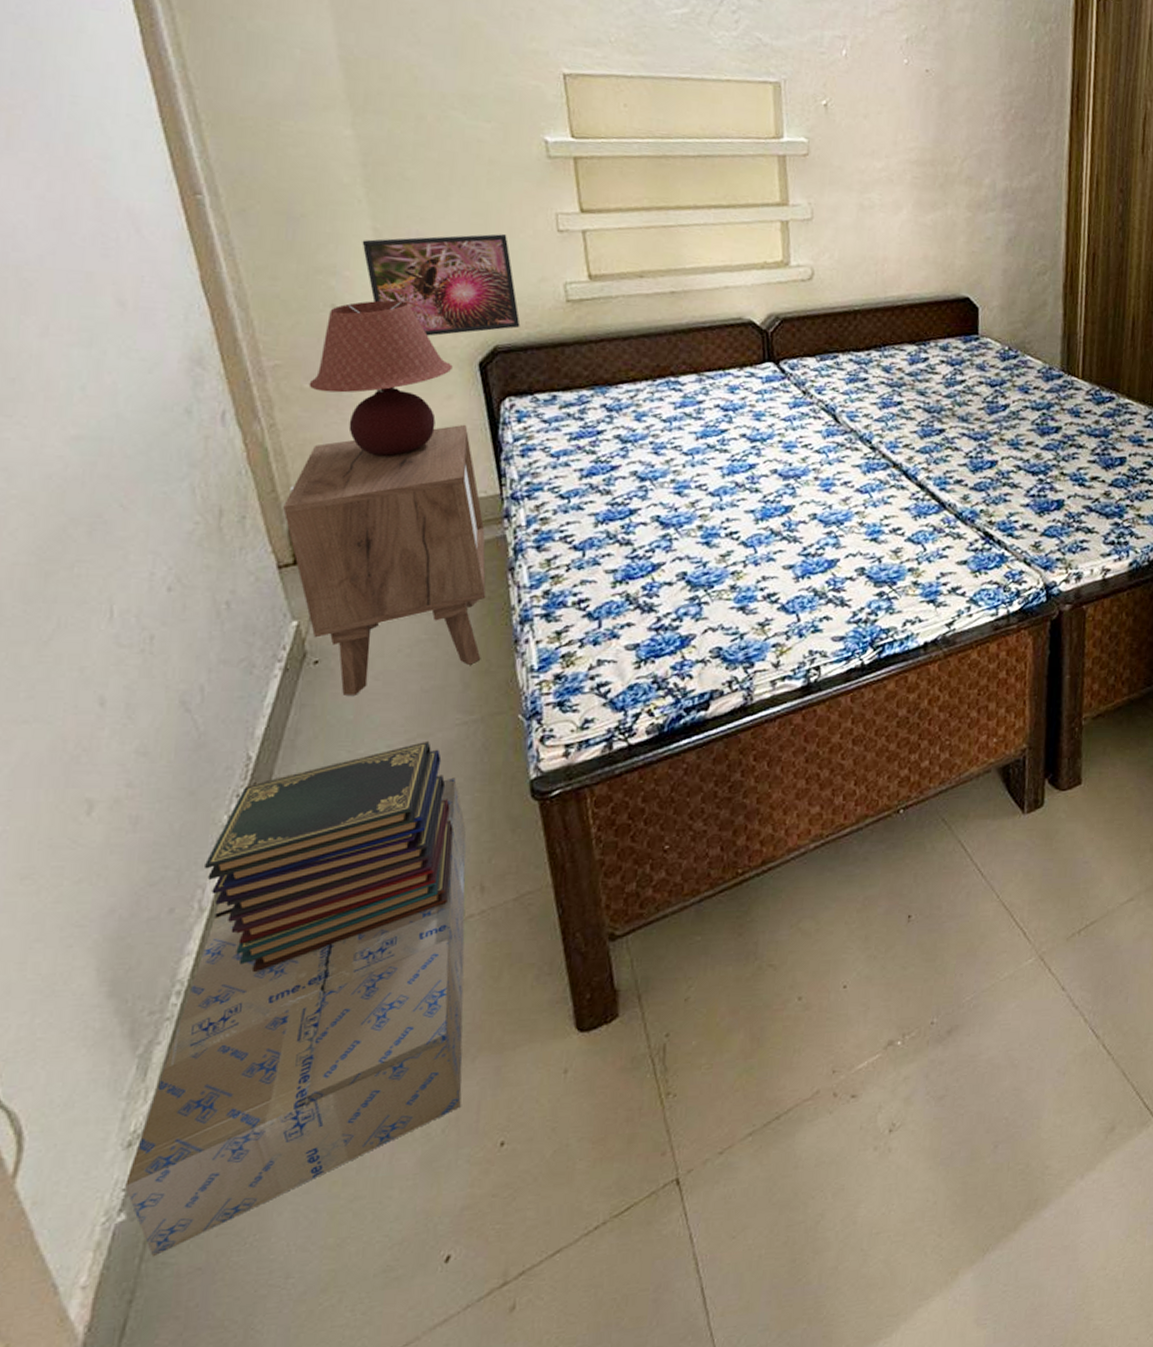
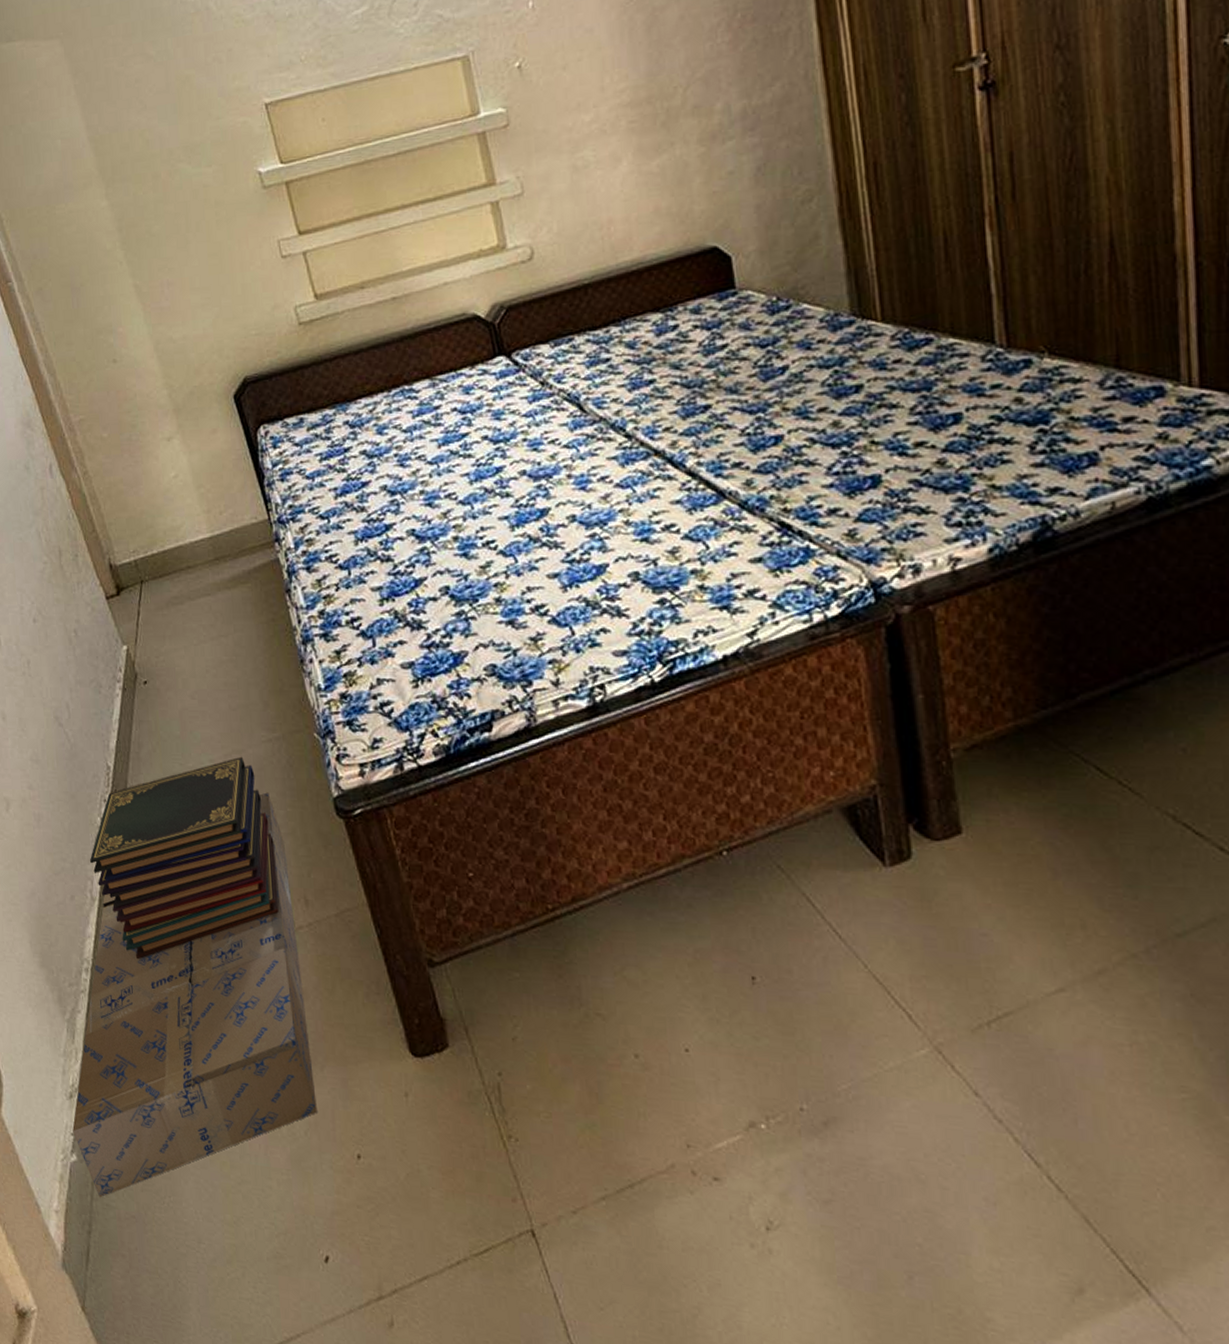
nightstand: present [283,424,486,695] -> none [103,455,274,713]
table lamp: present [308,300,453,456] -> none [106,347,213,492]
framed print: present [362,234,521,336] -> none [128,270,263,377]

